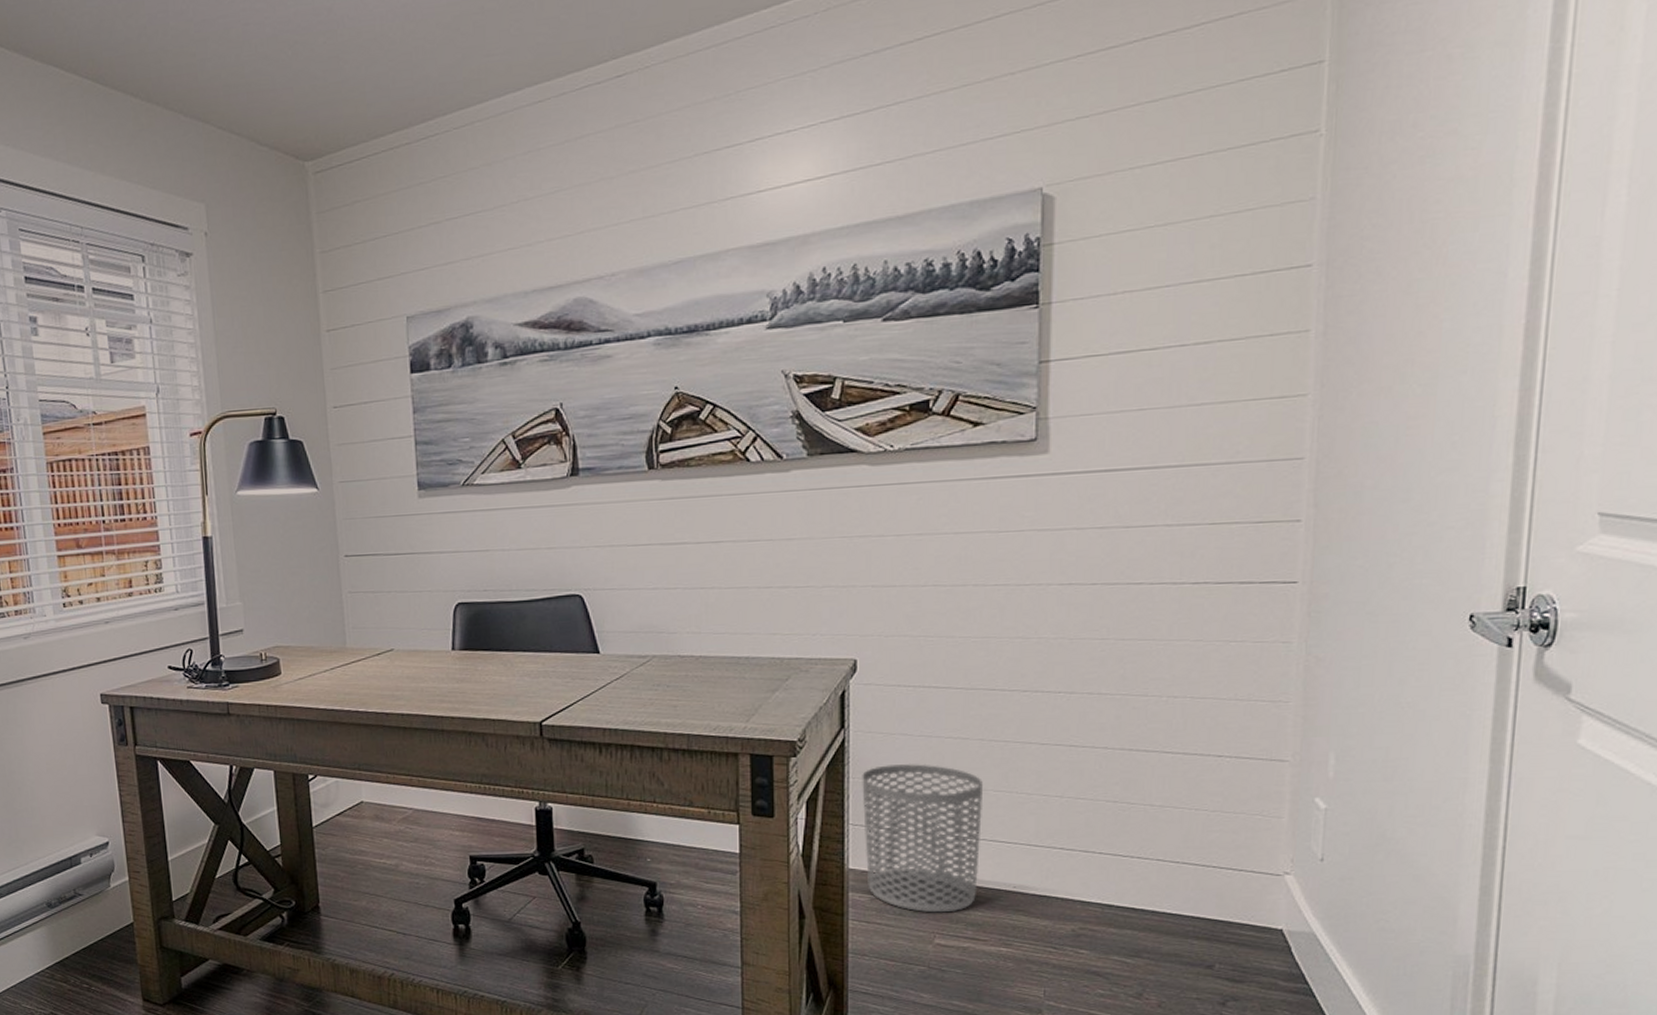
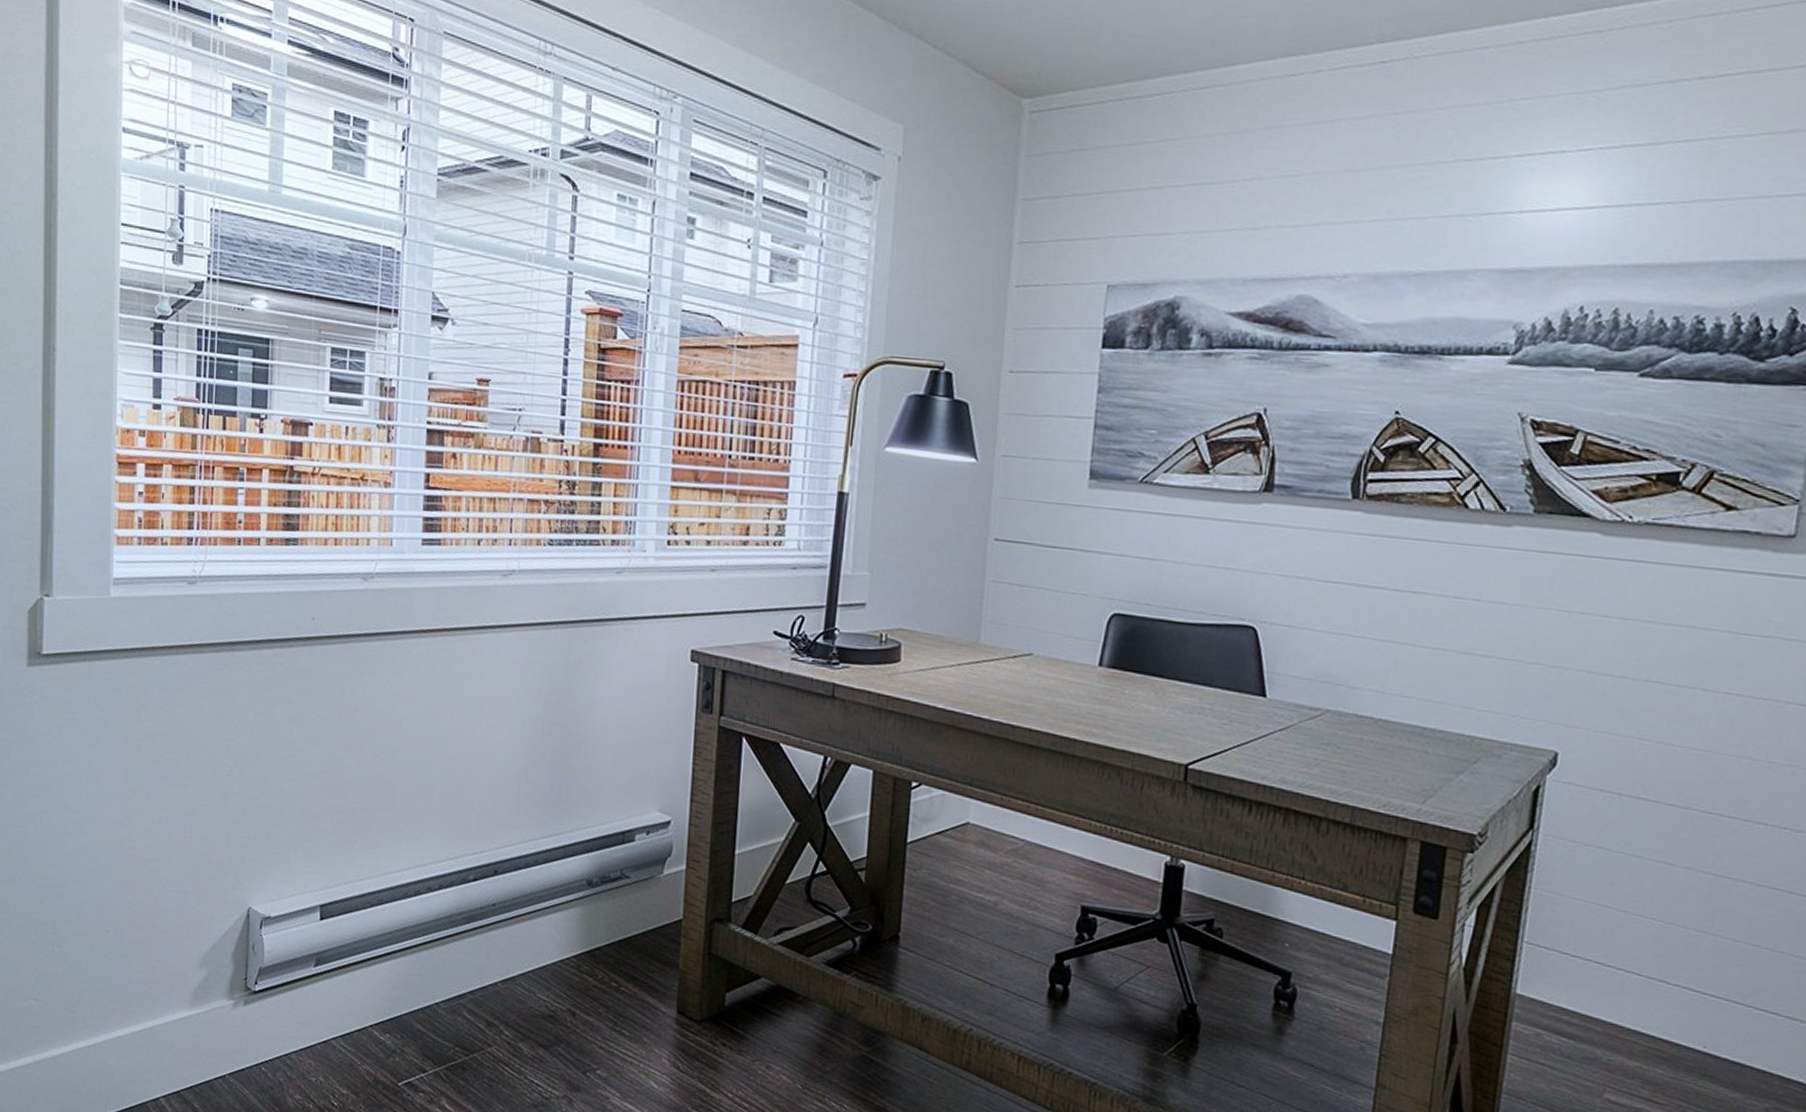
waste bin: present [862,764,983,913] -> none [1534,879,1684,1065]

